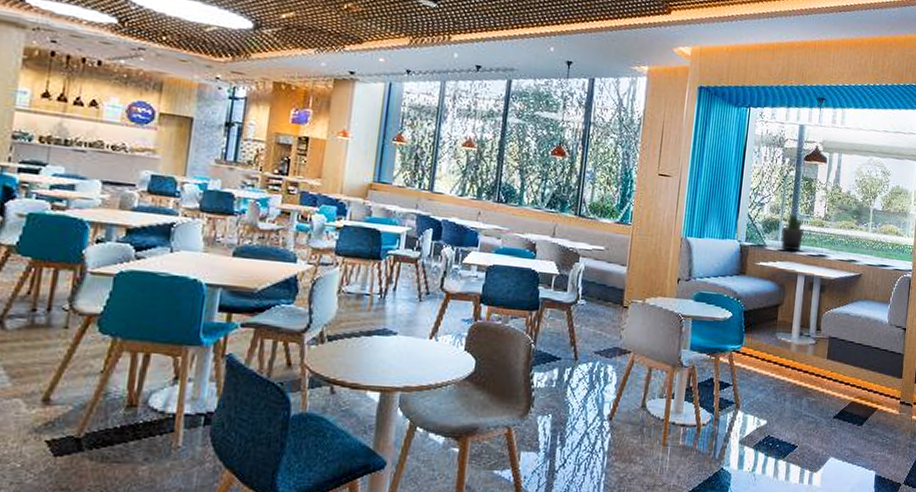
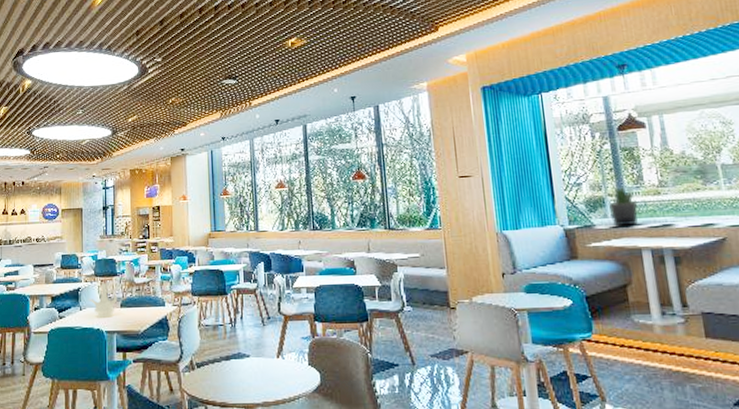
coffeepot: none [185,221,230,268] -> present [88,283,118,319]

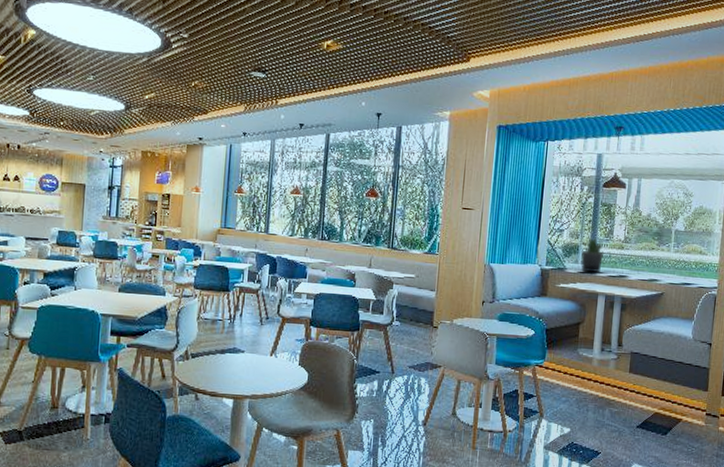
coffeepot: present [88,283,118,319] -> none [84,265,116,302]

